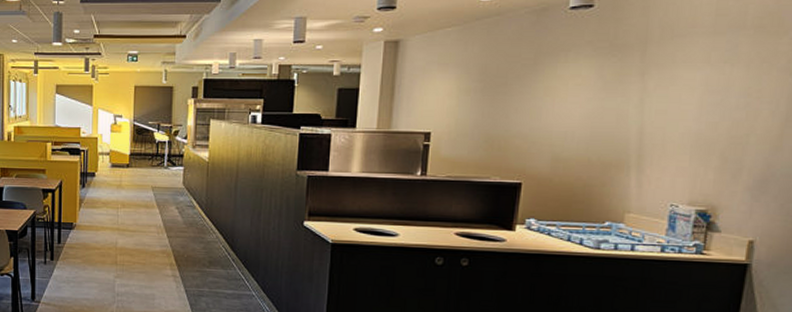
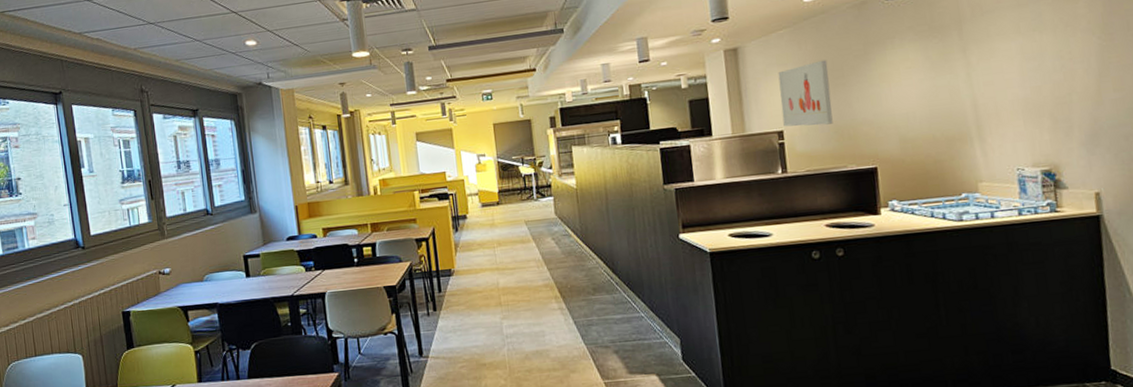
wall art: none [432,65,492,132] -> present [778,59,833,127]

